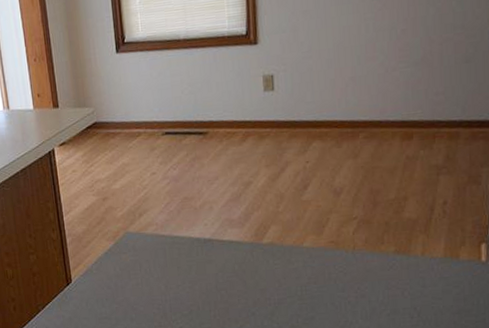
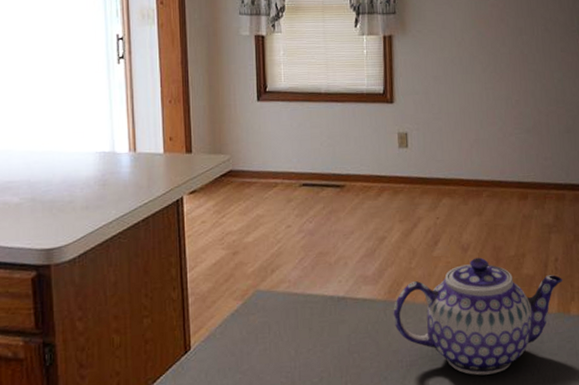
teapot: none [260,201,453,316] -> present [393,257,563,375]

